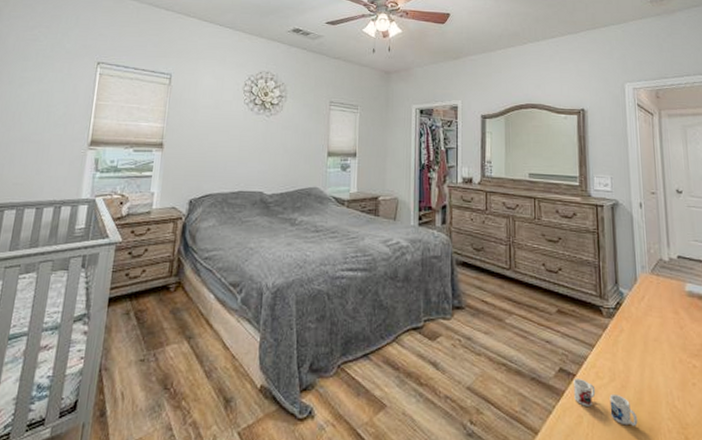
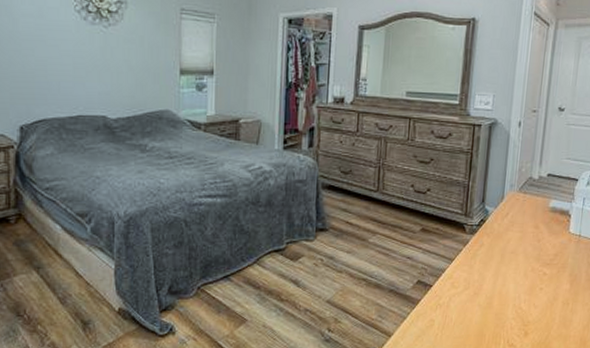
mug: present [574,379,638,426] -> none [429,289,485,326]

